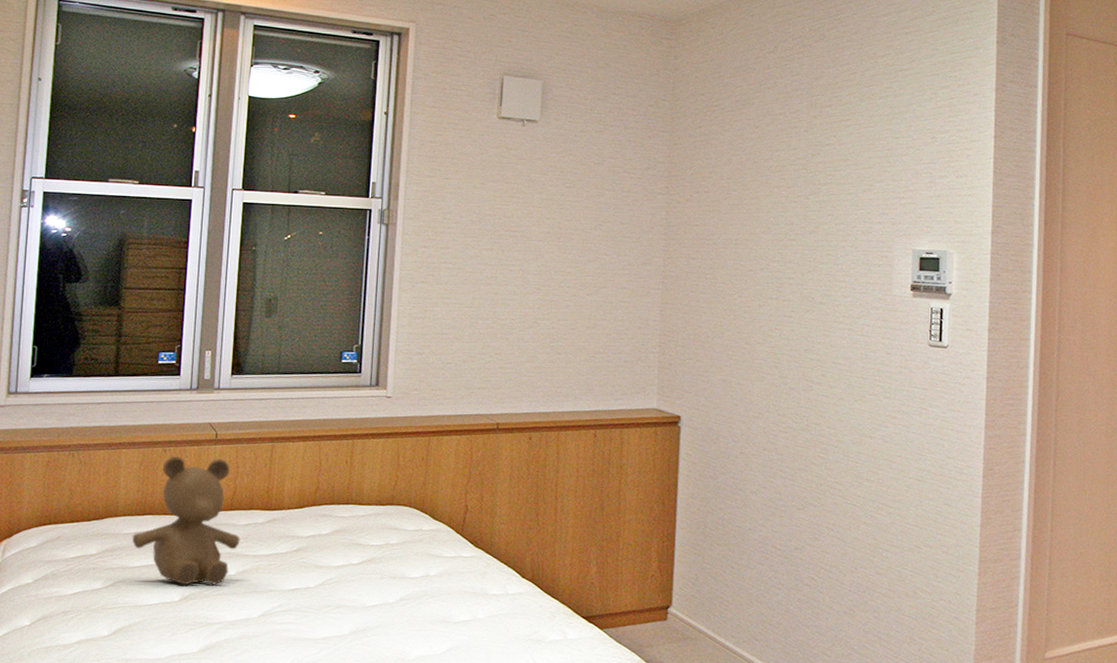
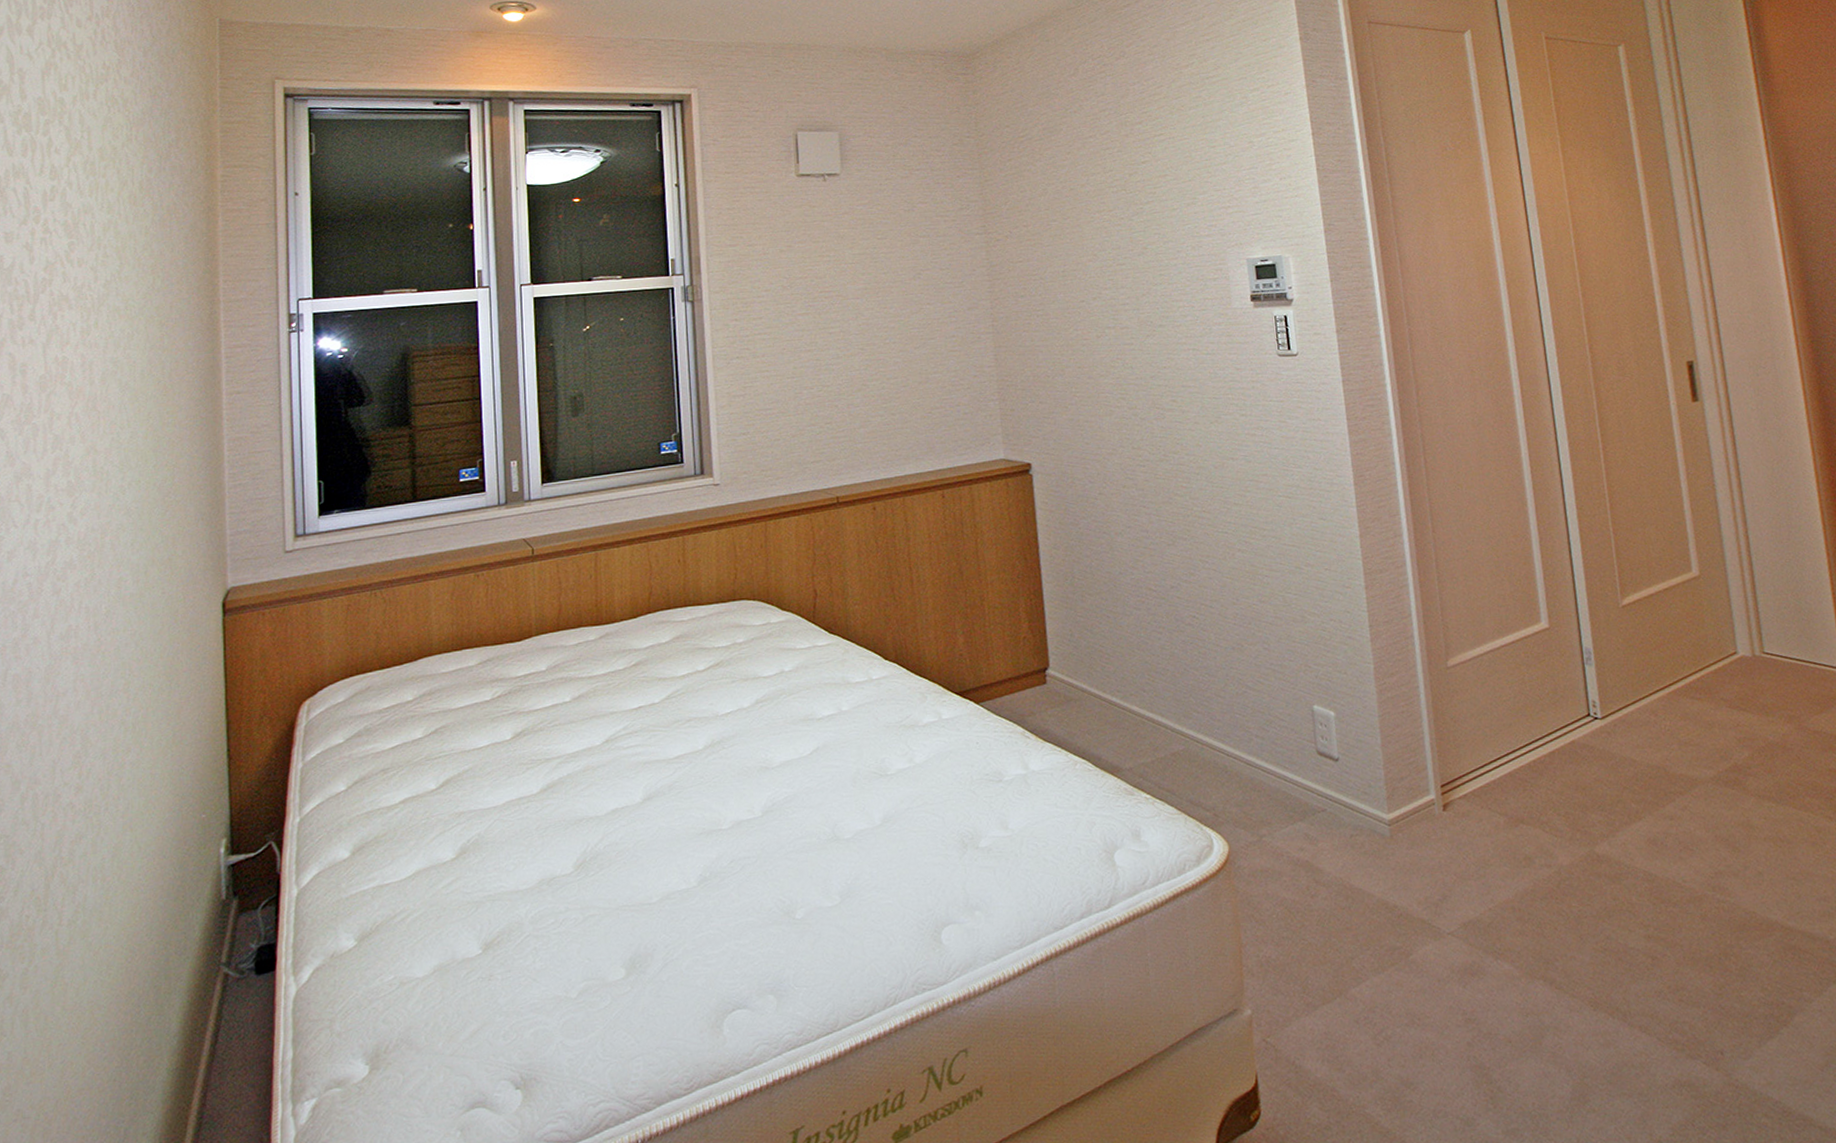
teddy bear: present [132,456,240,586] -> none [451,576,572,721]

